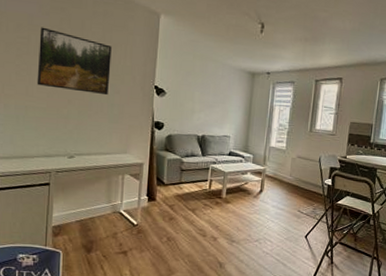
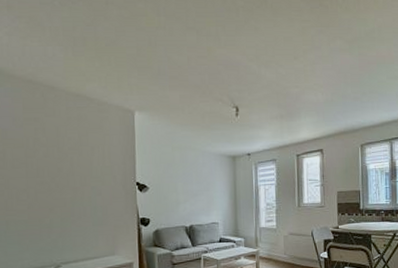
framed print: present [37,27,112,96] -> none [15,139,90,199]

